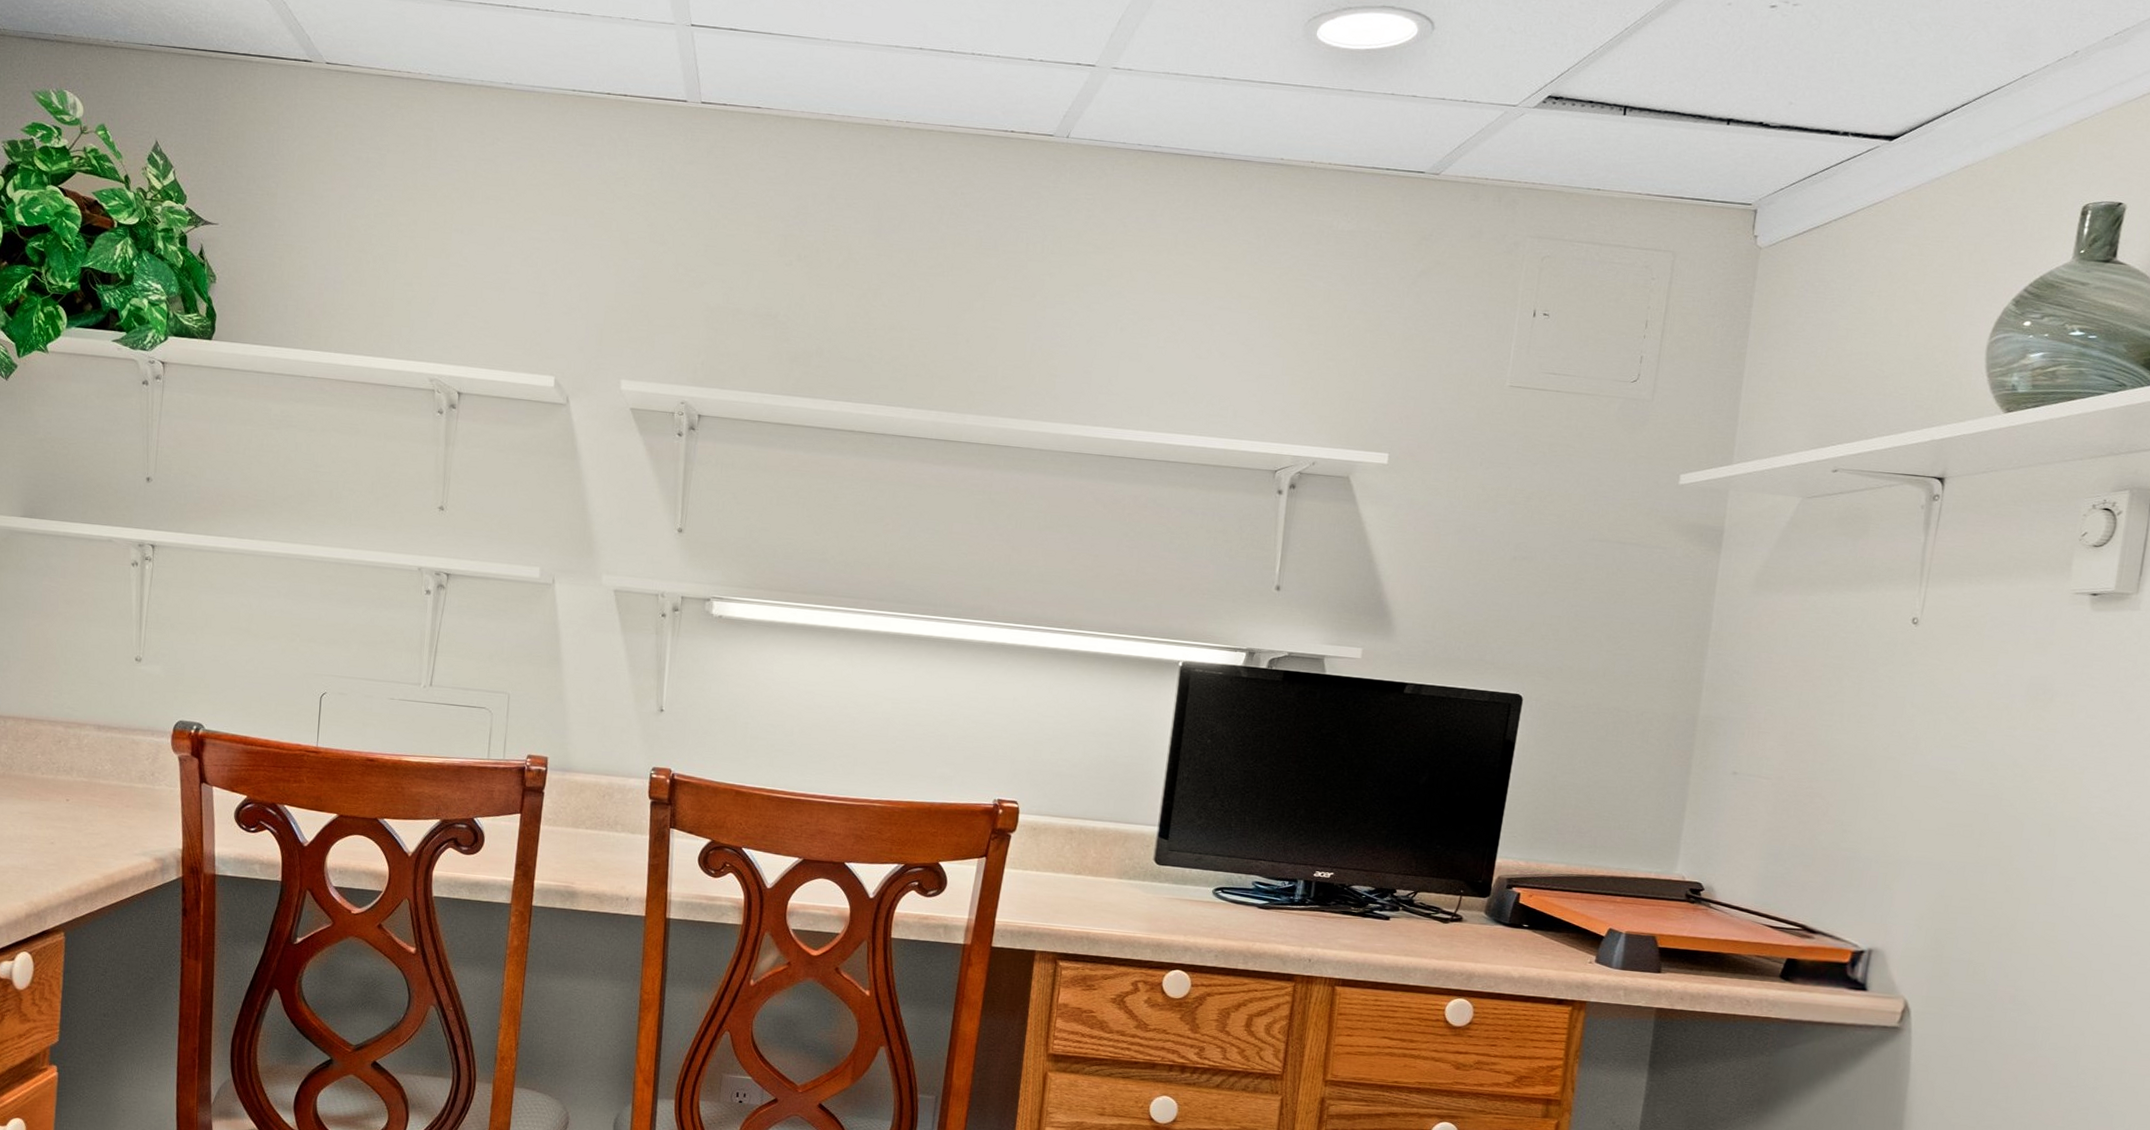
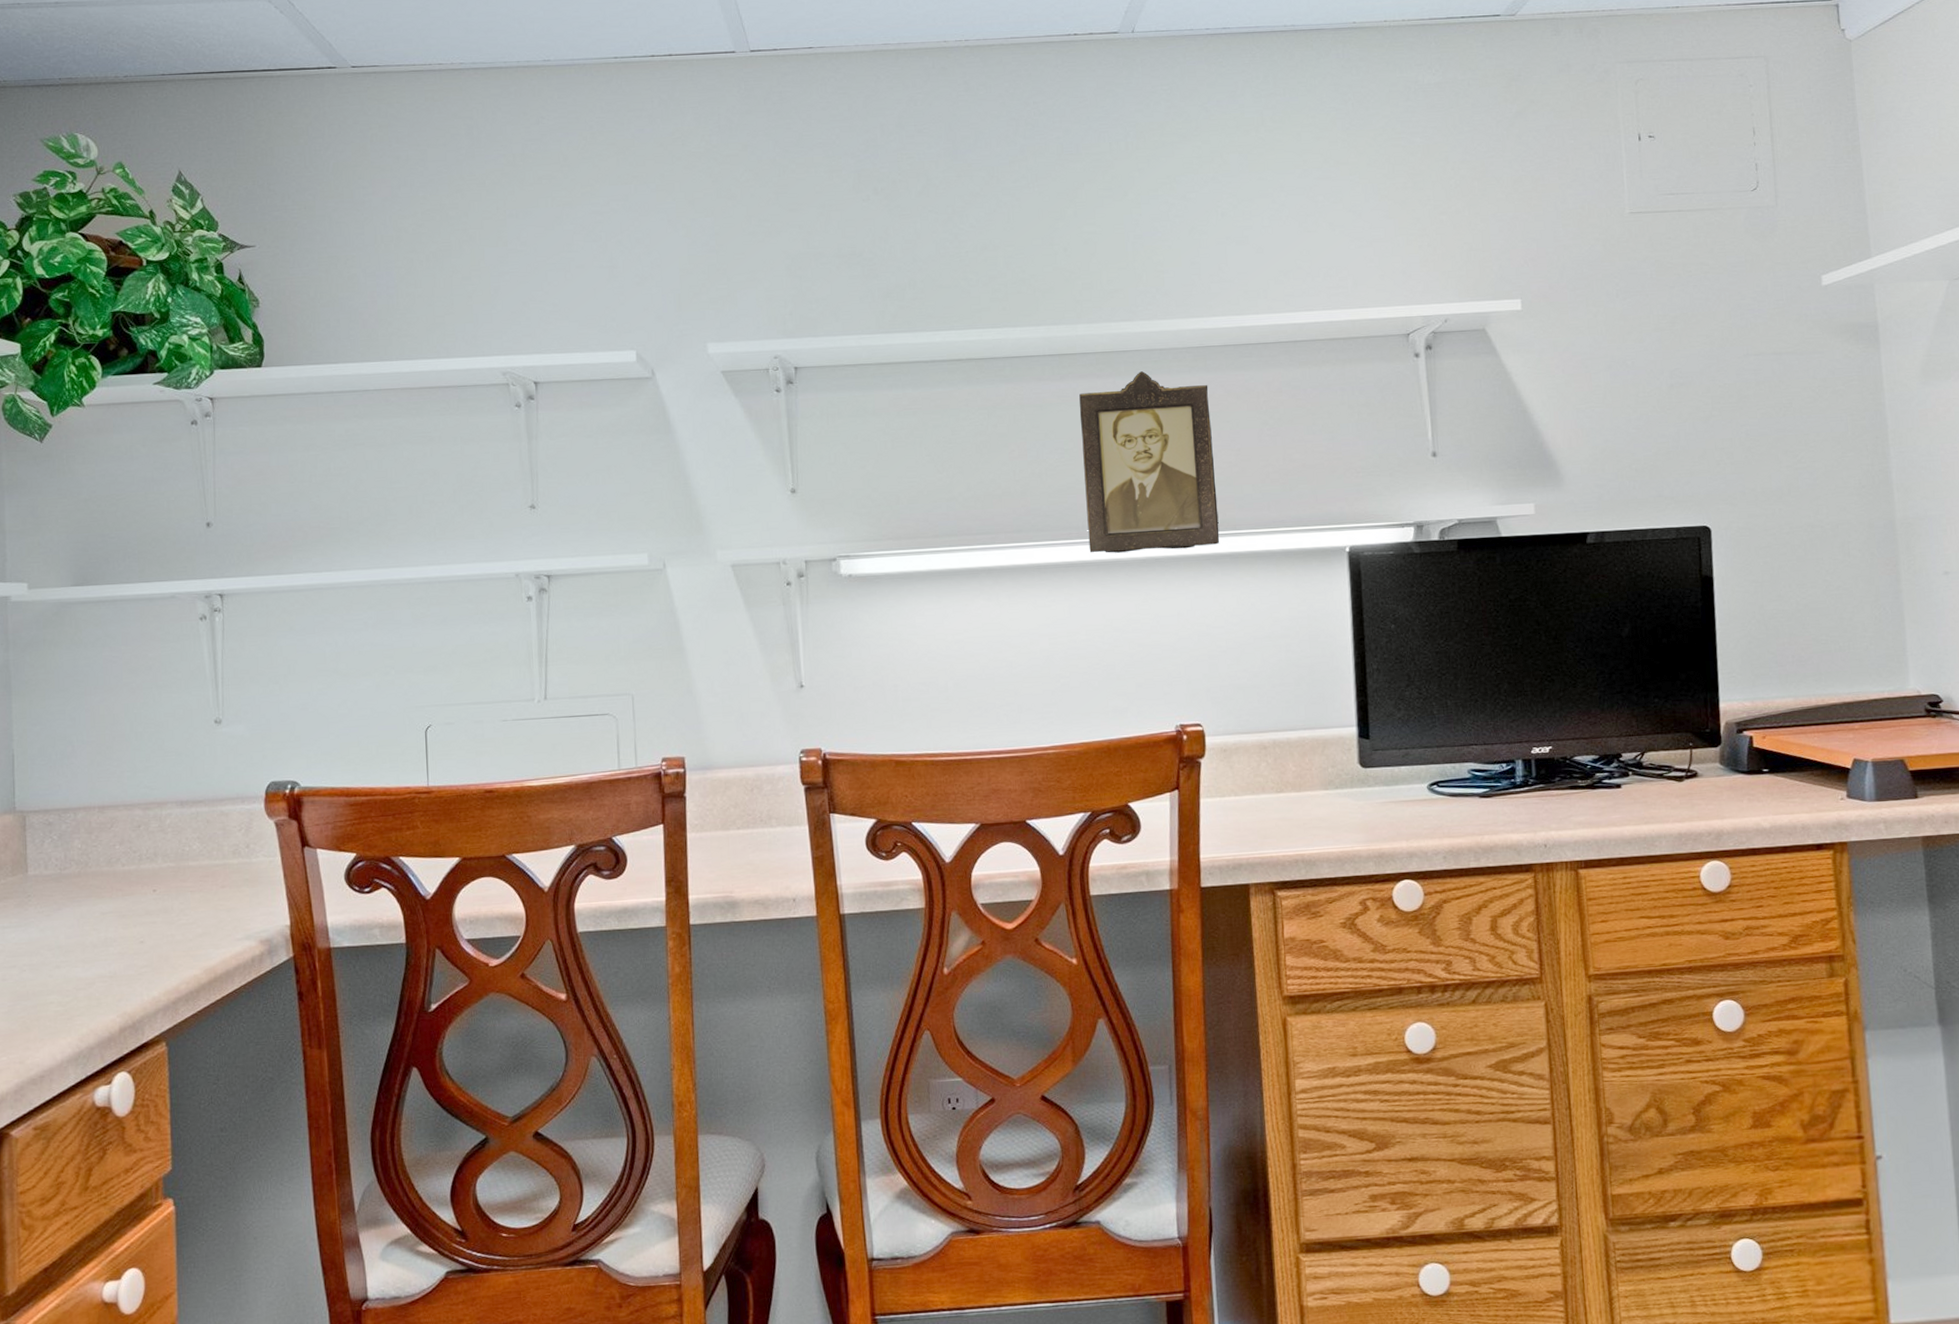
photo frame: none [942,468,1079,641] -> present [1079,371,1220,553]

